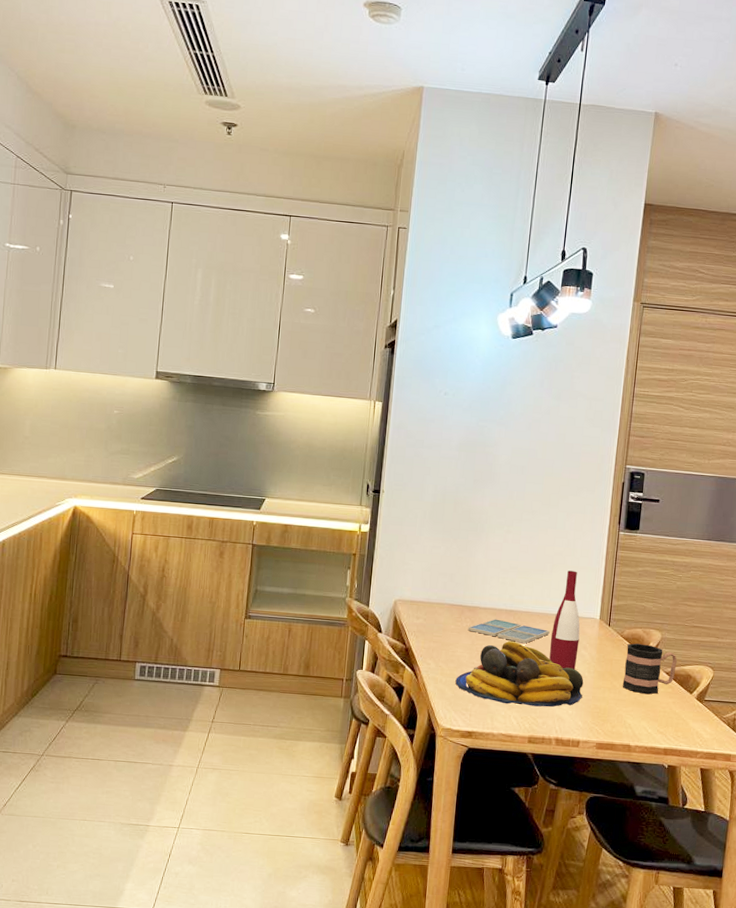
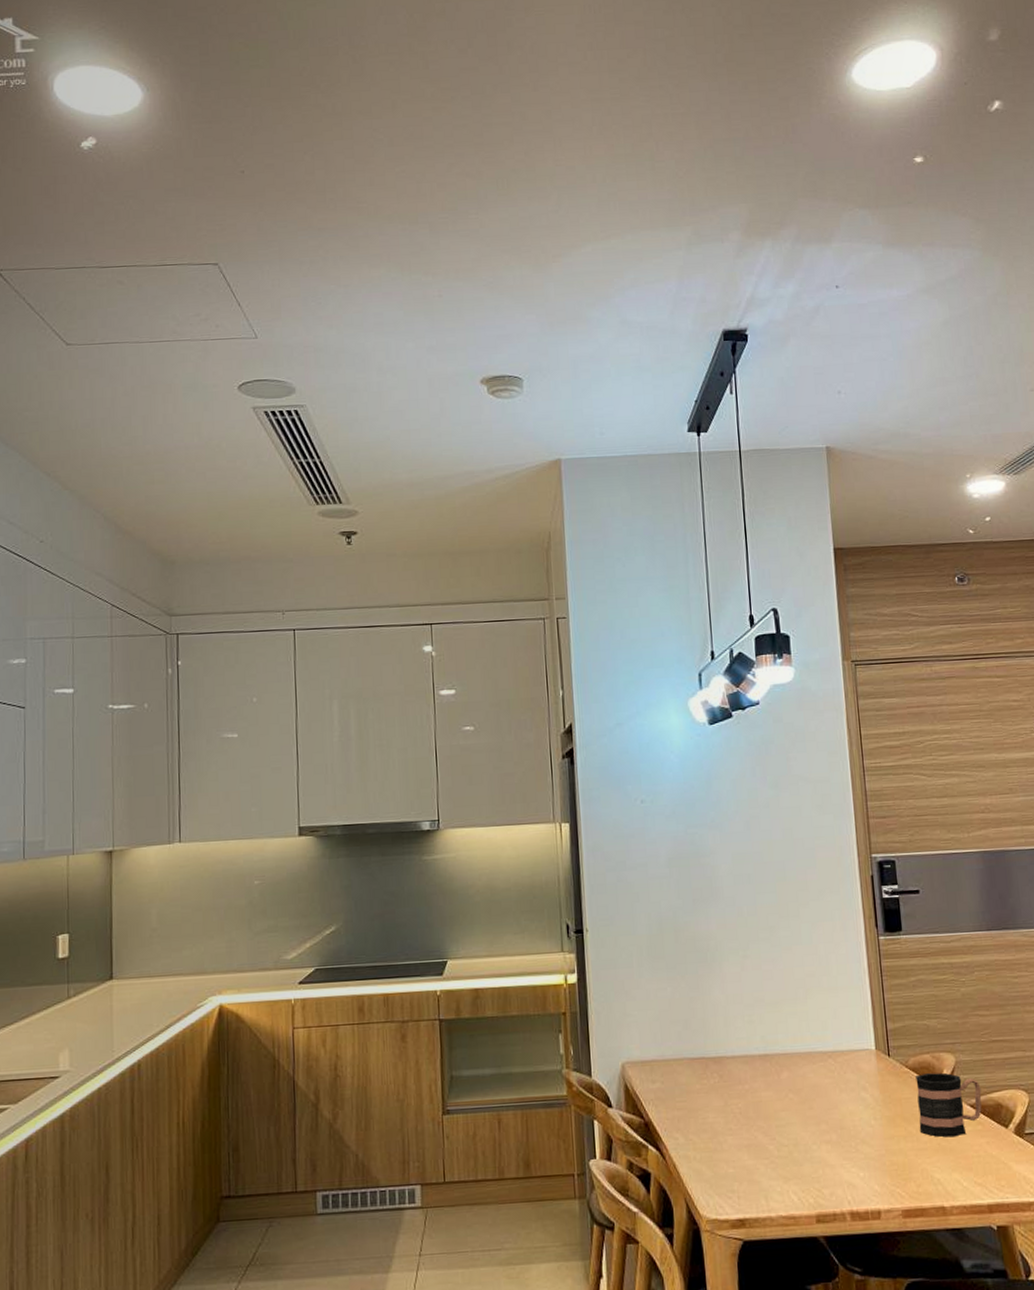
fruit bowl: present [455,640,584,708] -> none [712,1093,874,1177]
drink coaster: present [467,619,550,644] -> none [716,1068,818,1095]
wine bottle: present [549,571,580,670] -> none [819,993,858,1120]

